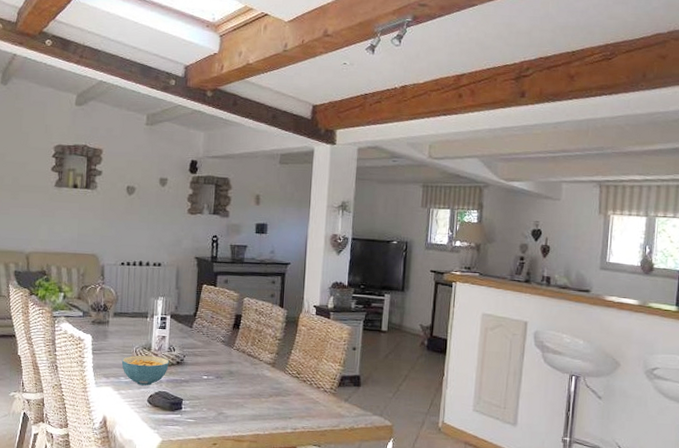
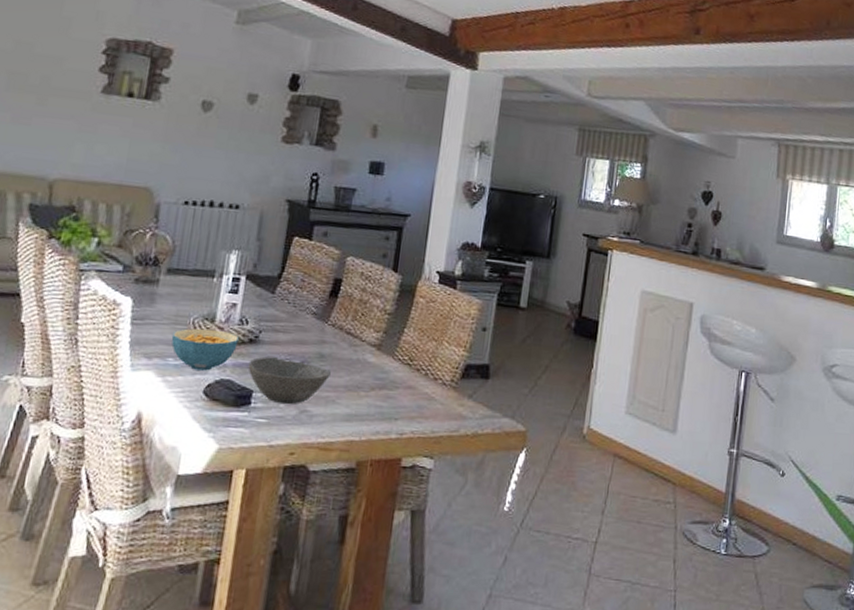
bowl: none [178,373,239,408] -> present [248,356,332,404]

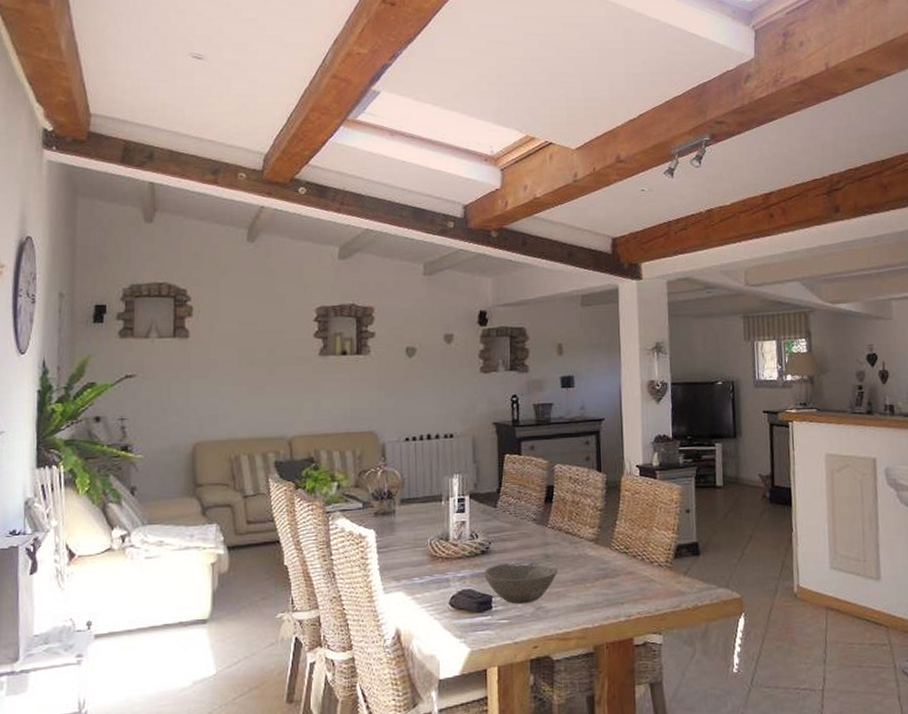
cereal bowl: present [171,328,239,371] -> none [414,546,472,585]

